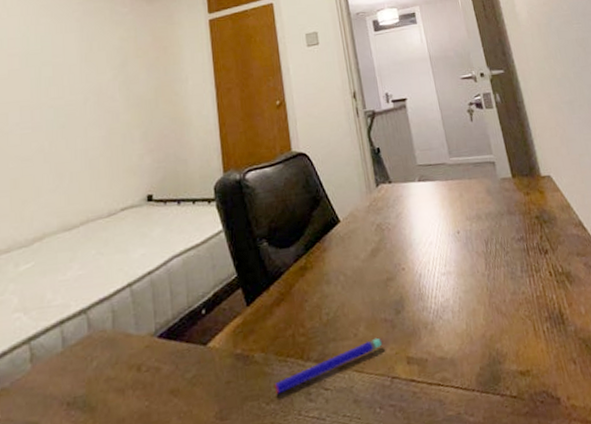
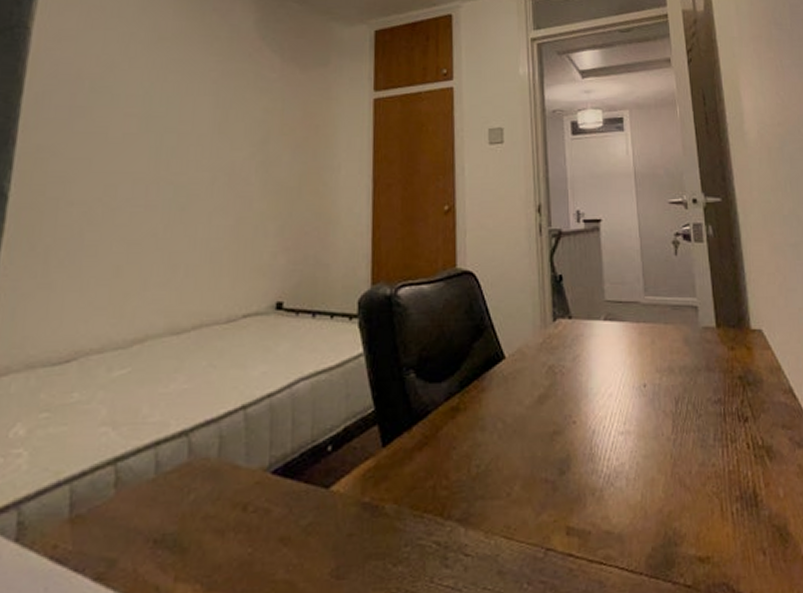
pen: present [274,337,384,395] -> none [404,500,541,555]

